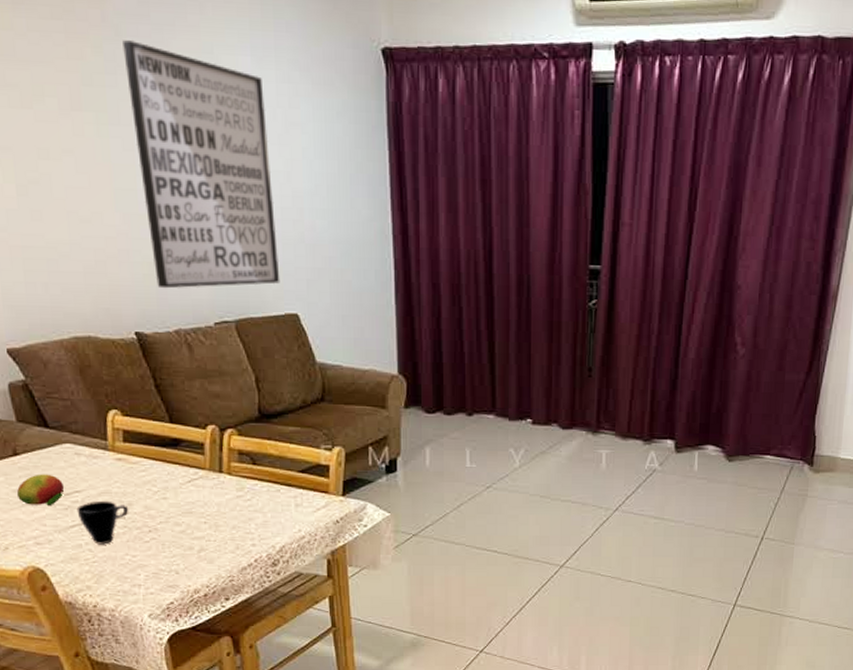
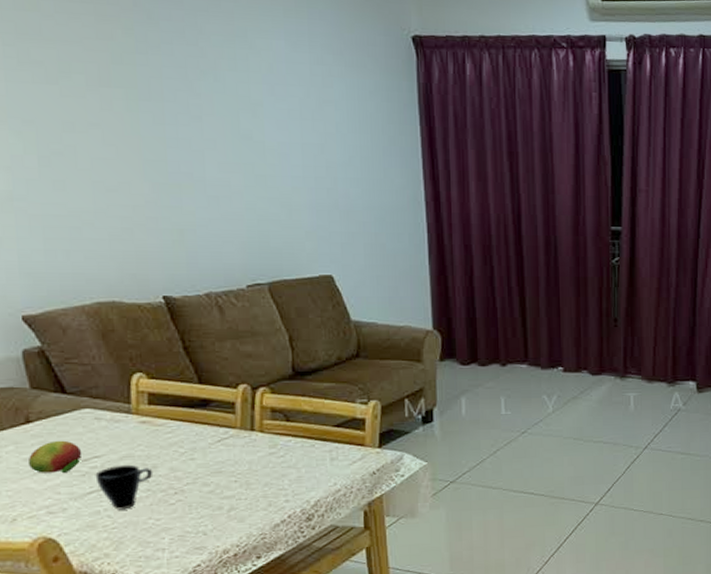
wall art: present [122,40,280,289] -> none [155,23,315,254]

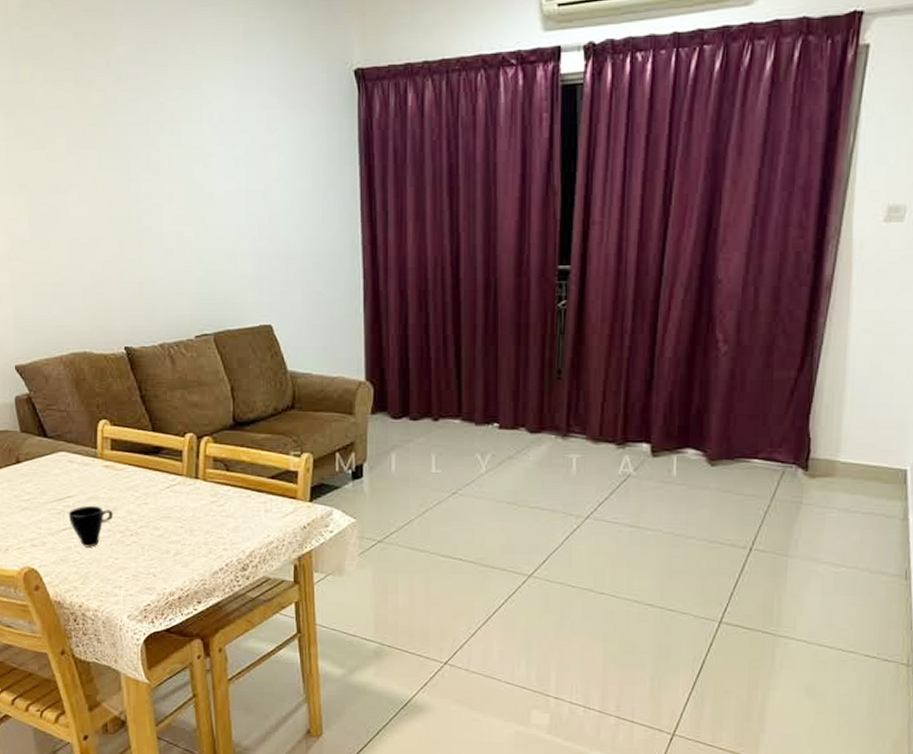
fruit: present [27,440,83,473] -> none [17,480,59,510]

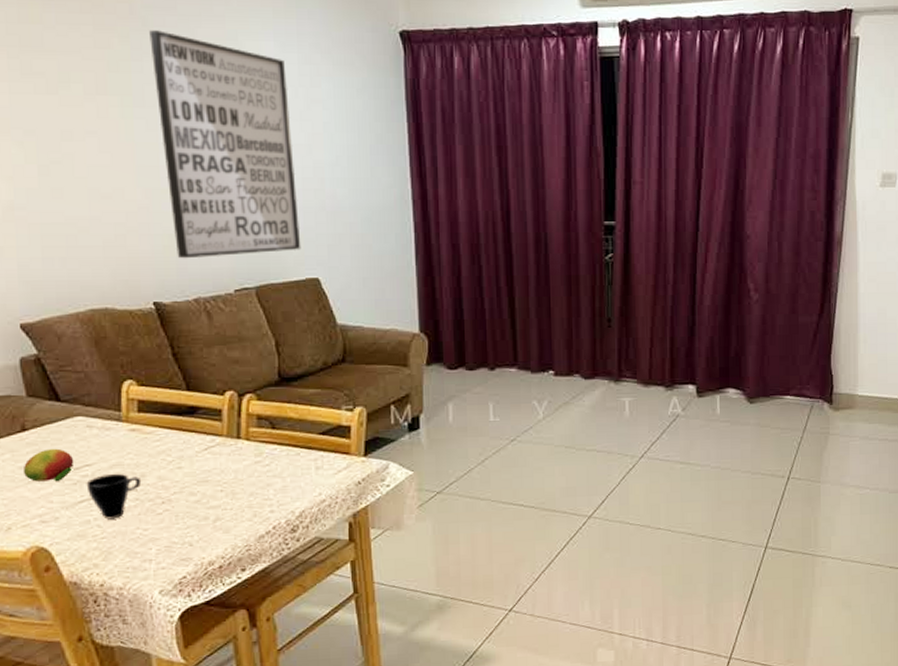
fruit: none [17,480,59,510] -> present [23,448,75,482]
wall art: none [123,83,256,306] -> present [149,30,301,259]

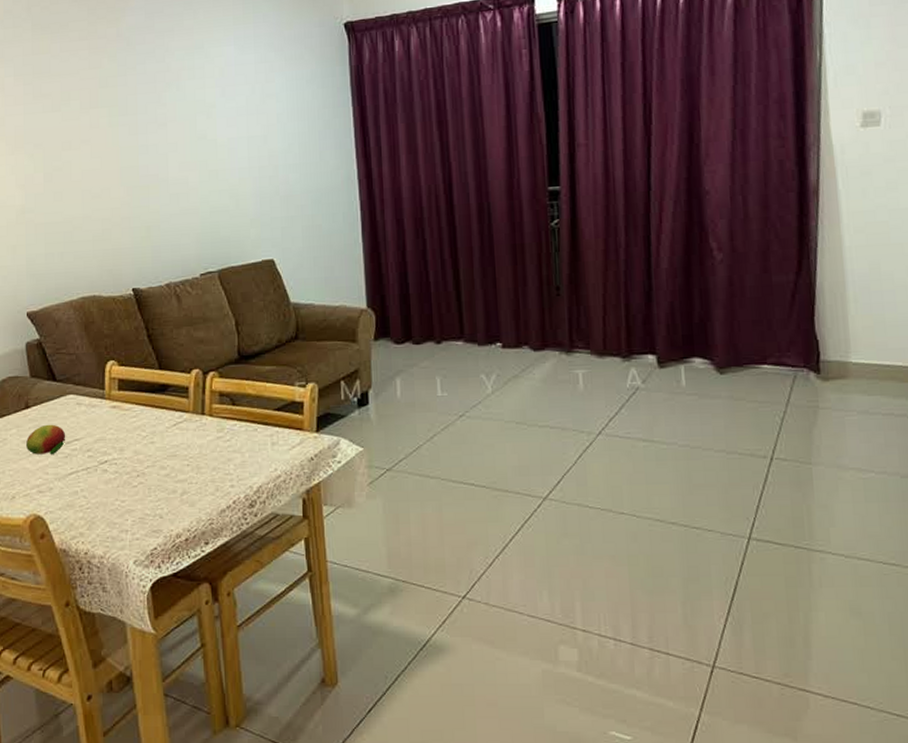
cup: present [86,473,142,520] -> none [75,447,121,491]
wall art: present [149,30,301,259] -> none [132,47,258,248]

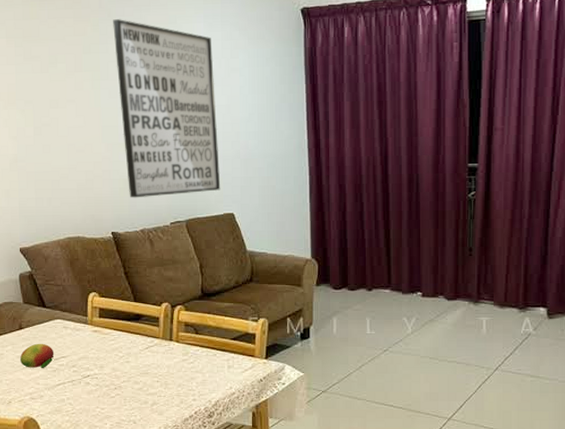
wall art: none [132,47,258,248] -> present [113,19,221,198]

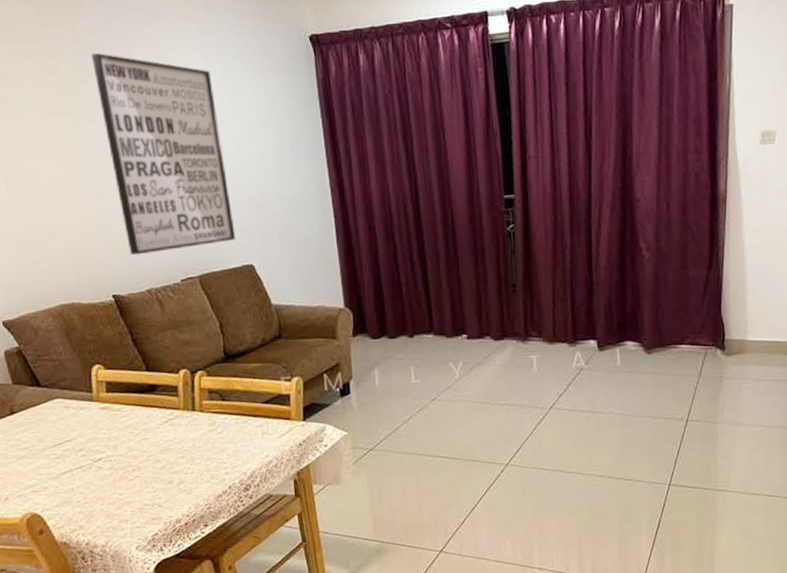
fruit: present [19,343,55,368] -> none [14,427,57,458]

